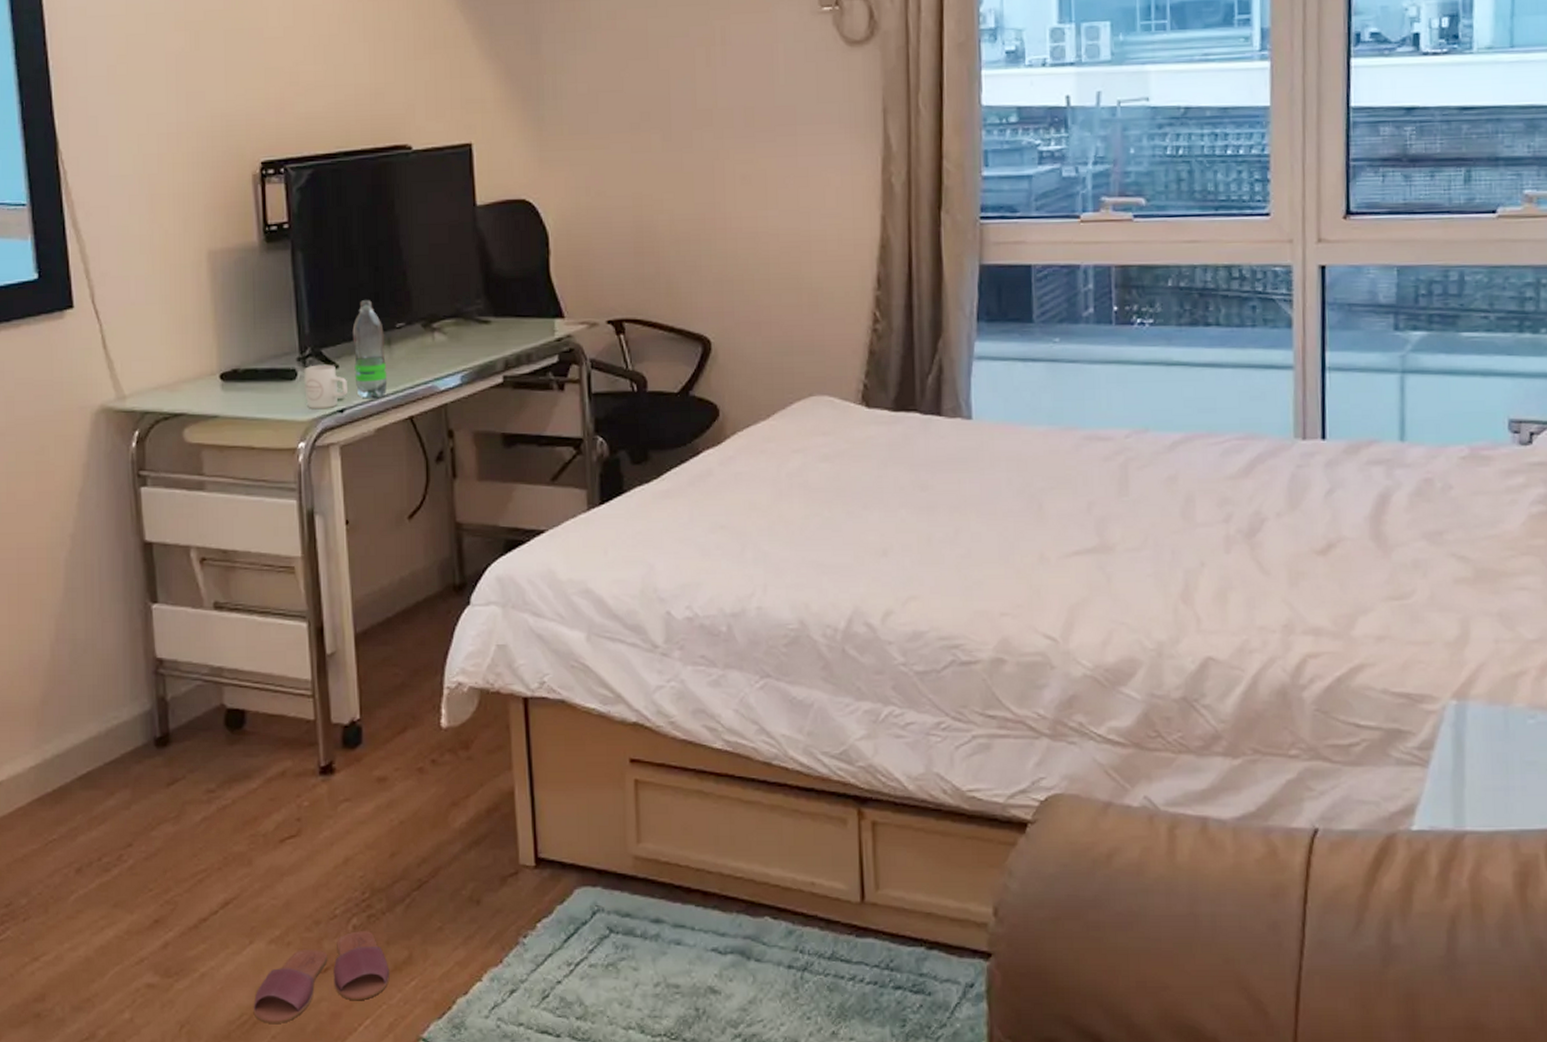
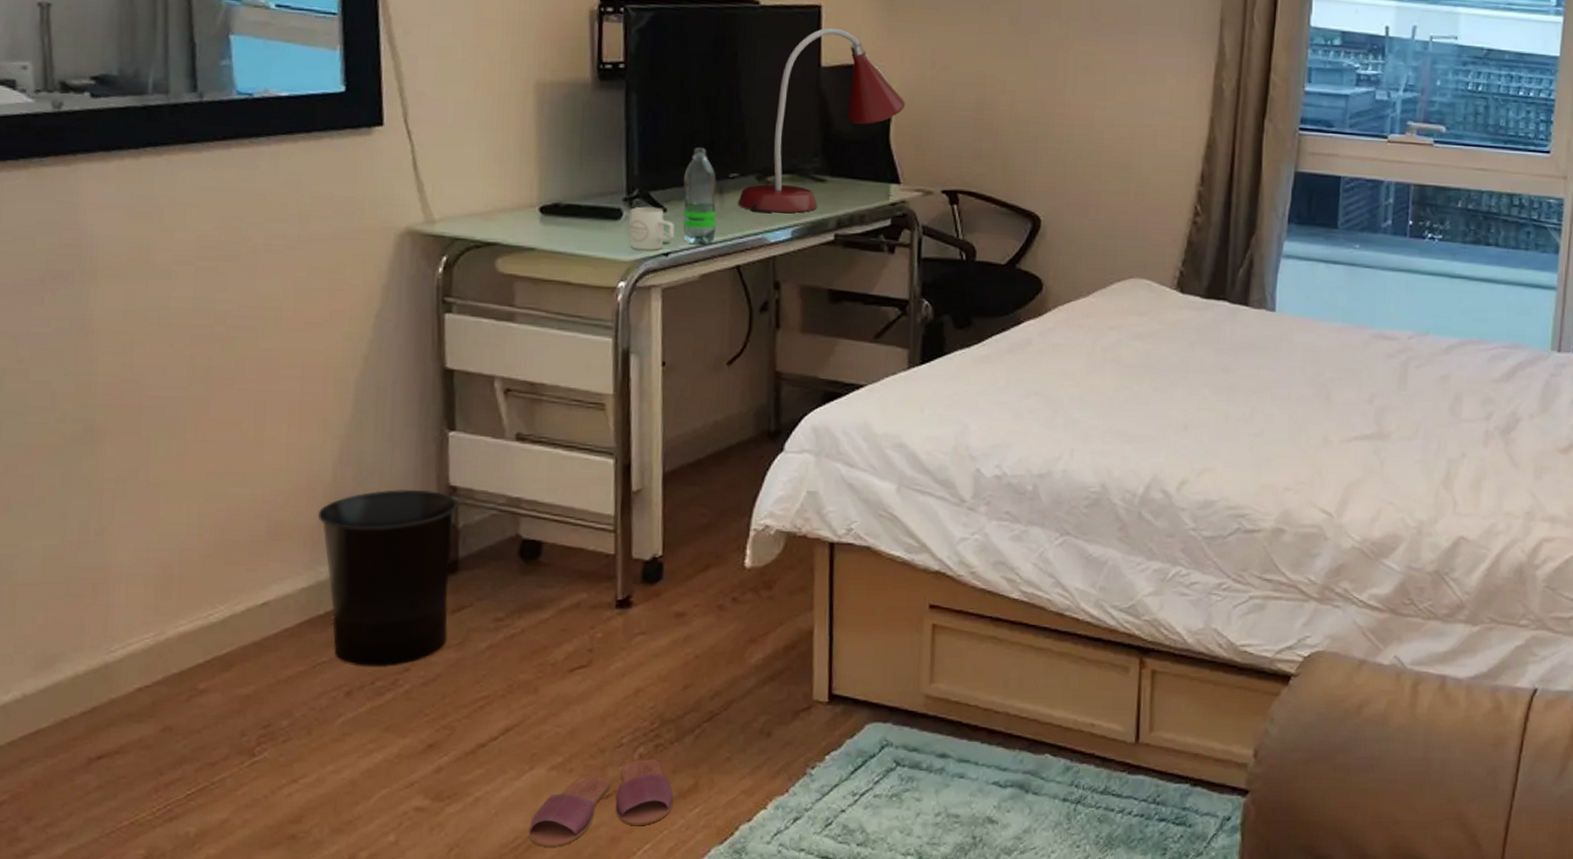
waste bin: none [40,663,165,842] -> present [317,489,457,666]
desk lamp: none [406,164,564,361] -> present [737,27,906,214]

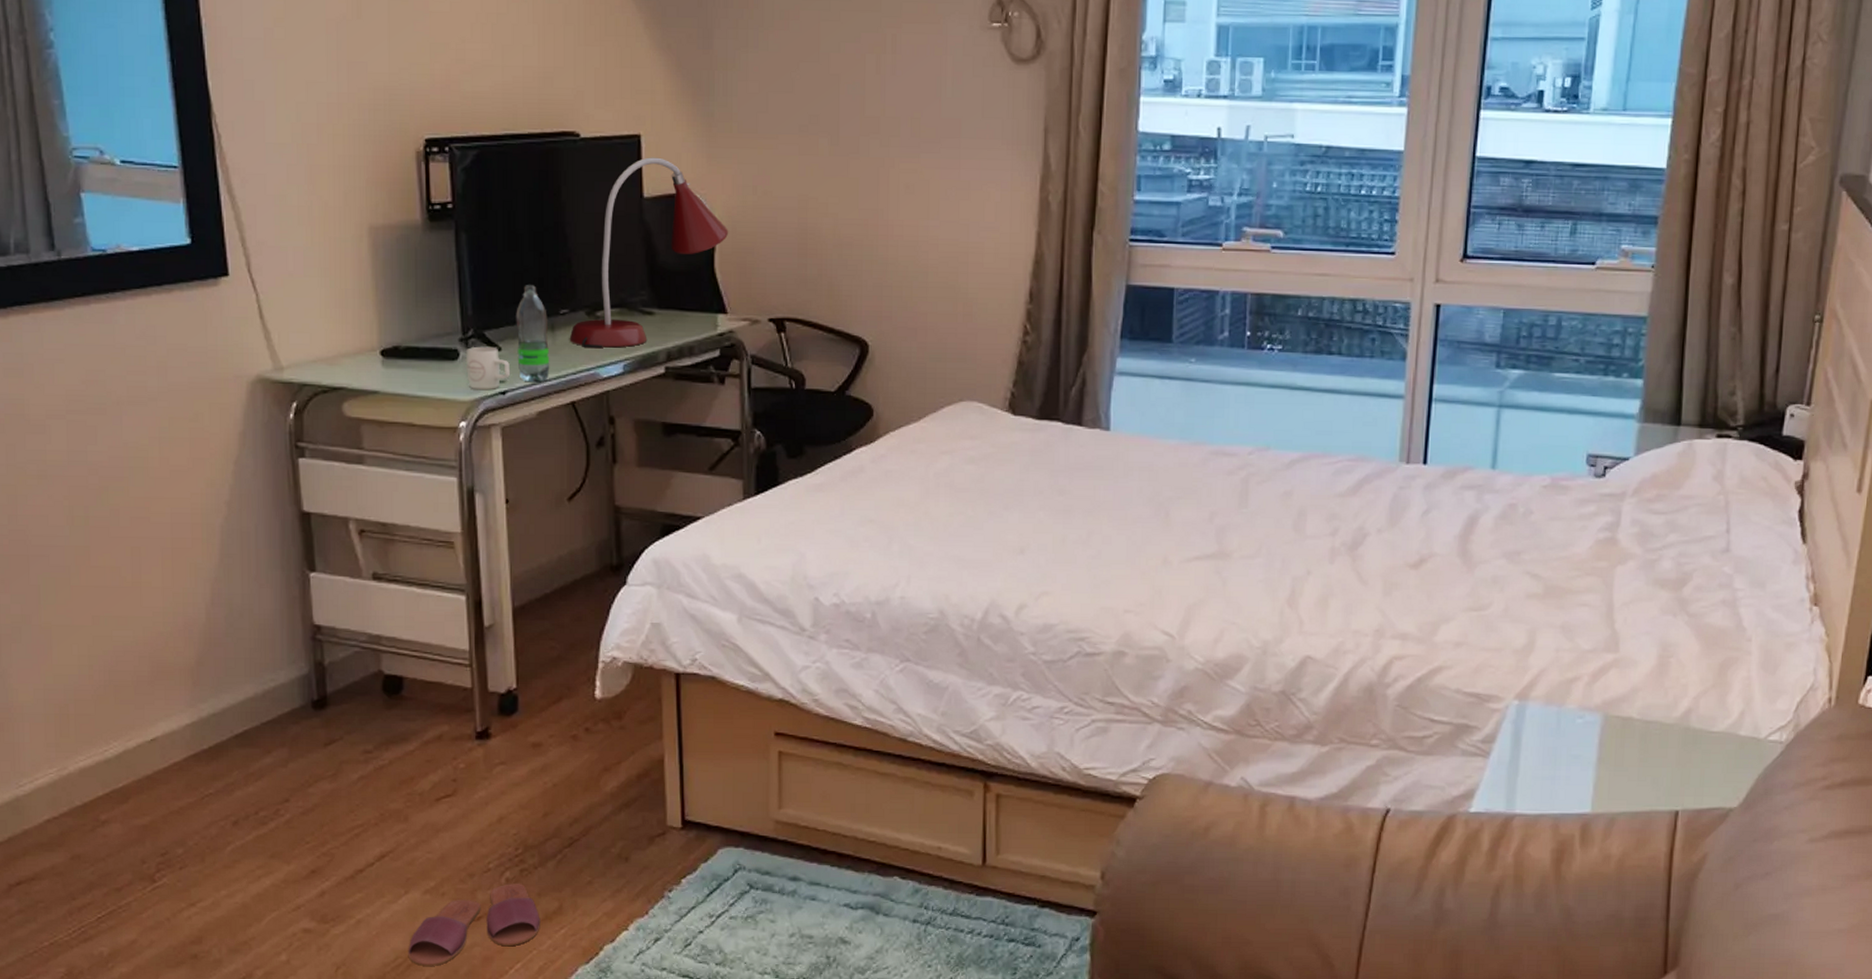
waste bin: present [317,489,457,666] -> none [195,629,322,797]

